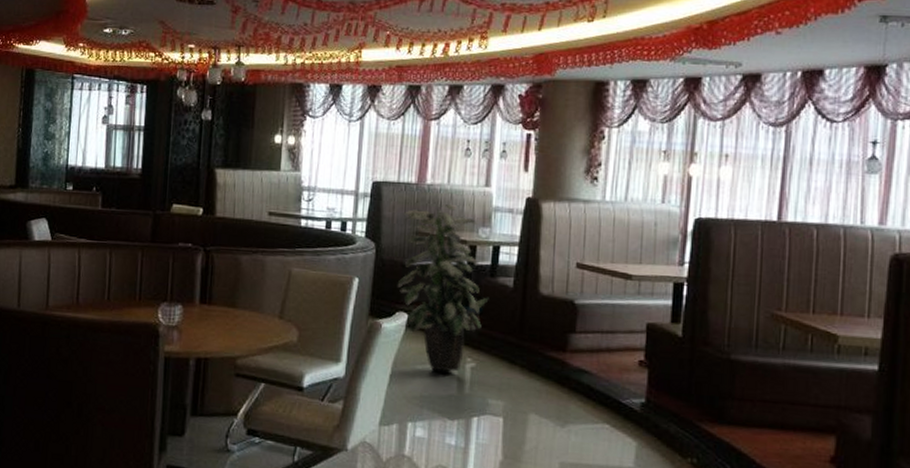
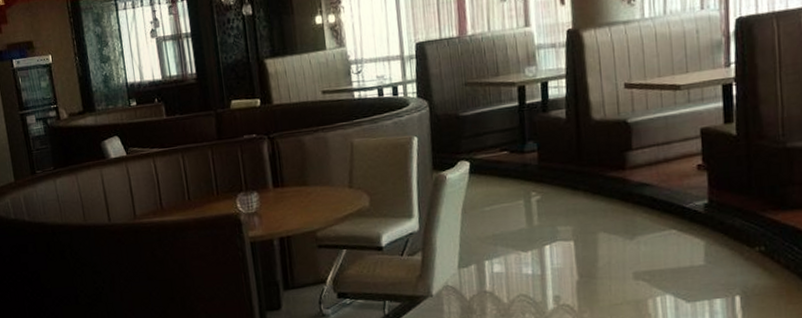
indoor plant: present [397,205,489,372] -> none [449,50,545,210]

